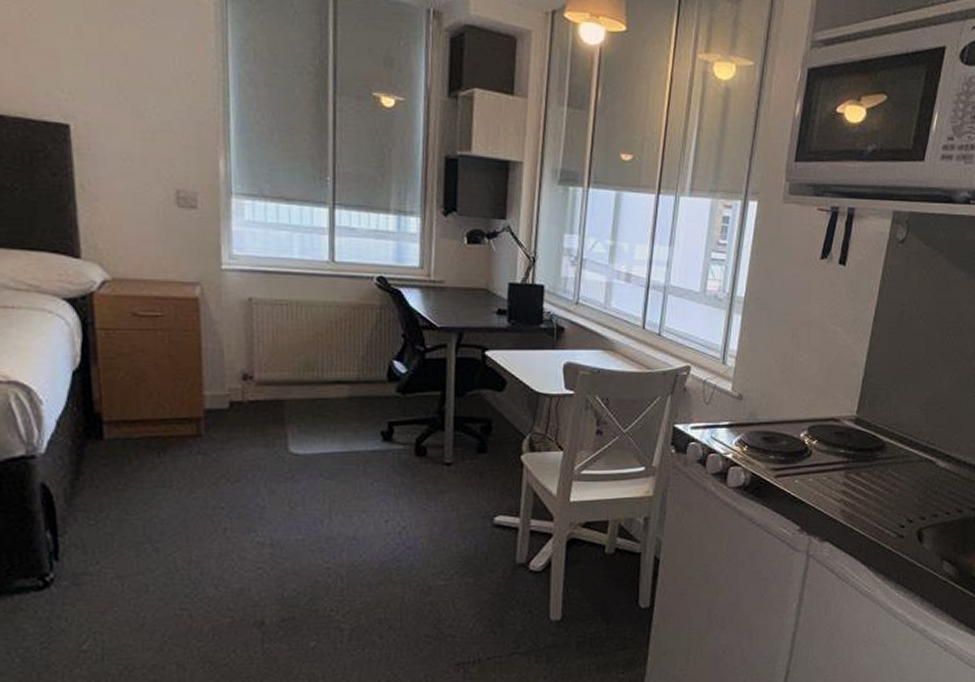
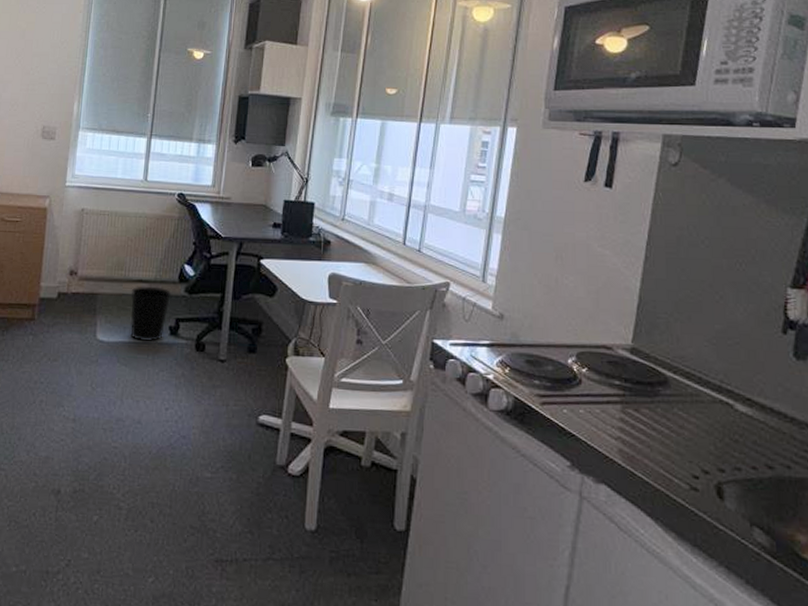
wastebasket: none [328,387,381,450] -> present [130,286,172,341]

